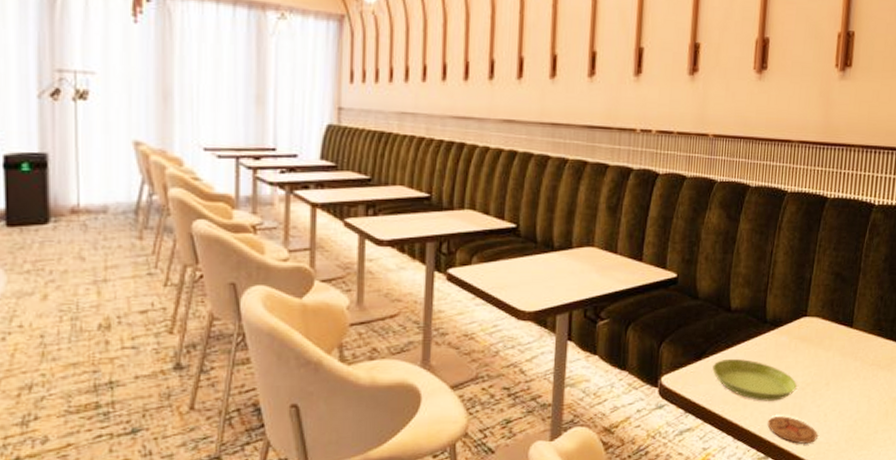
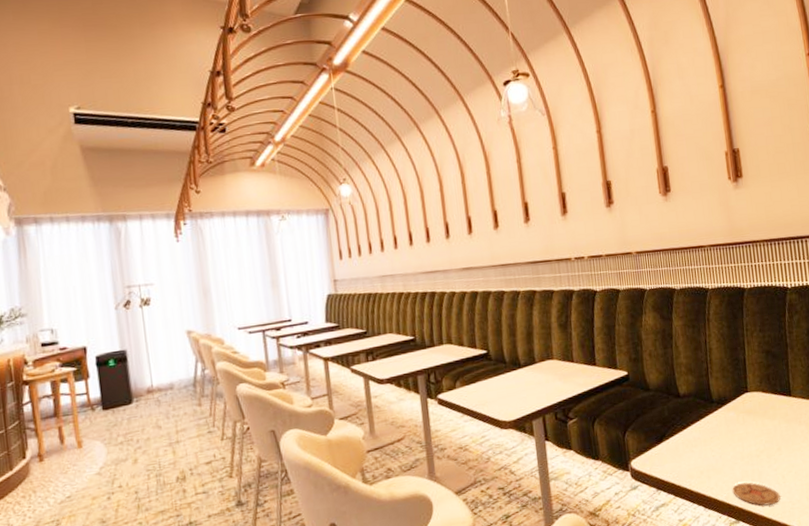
saucer: present [712,358,797,401] -> none [673,436,752,472]

